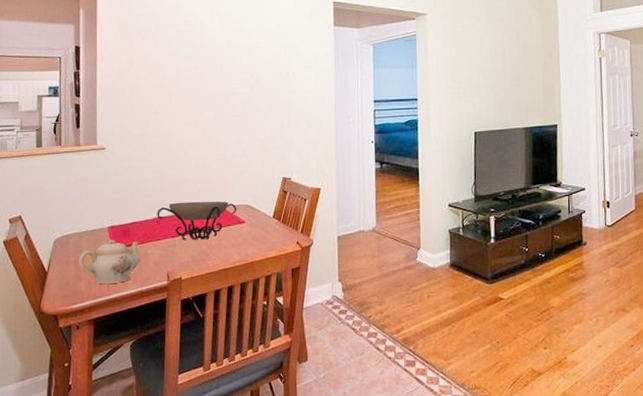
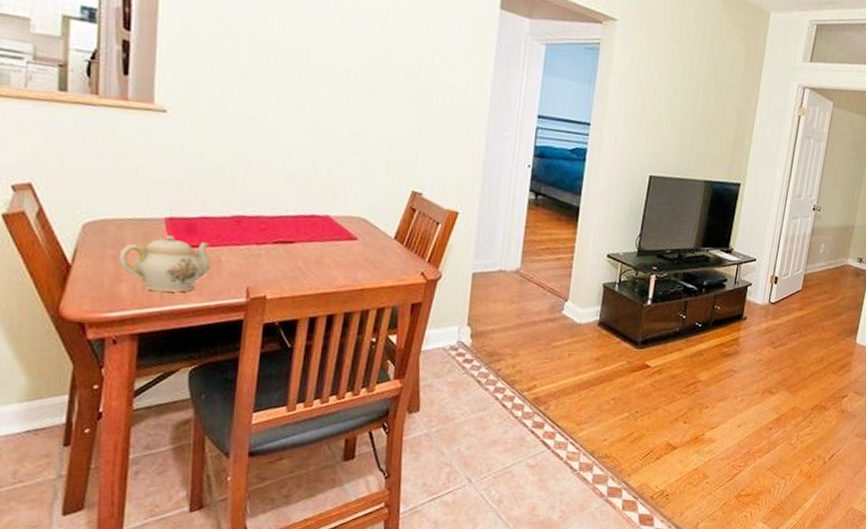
decorative bowl: present [157,201,237,241] -> none [237,200,349,254]

